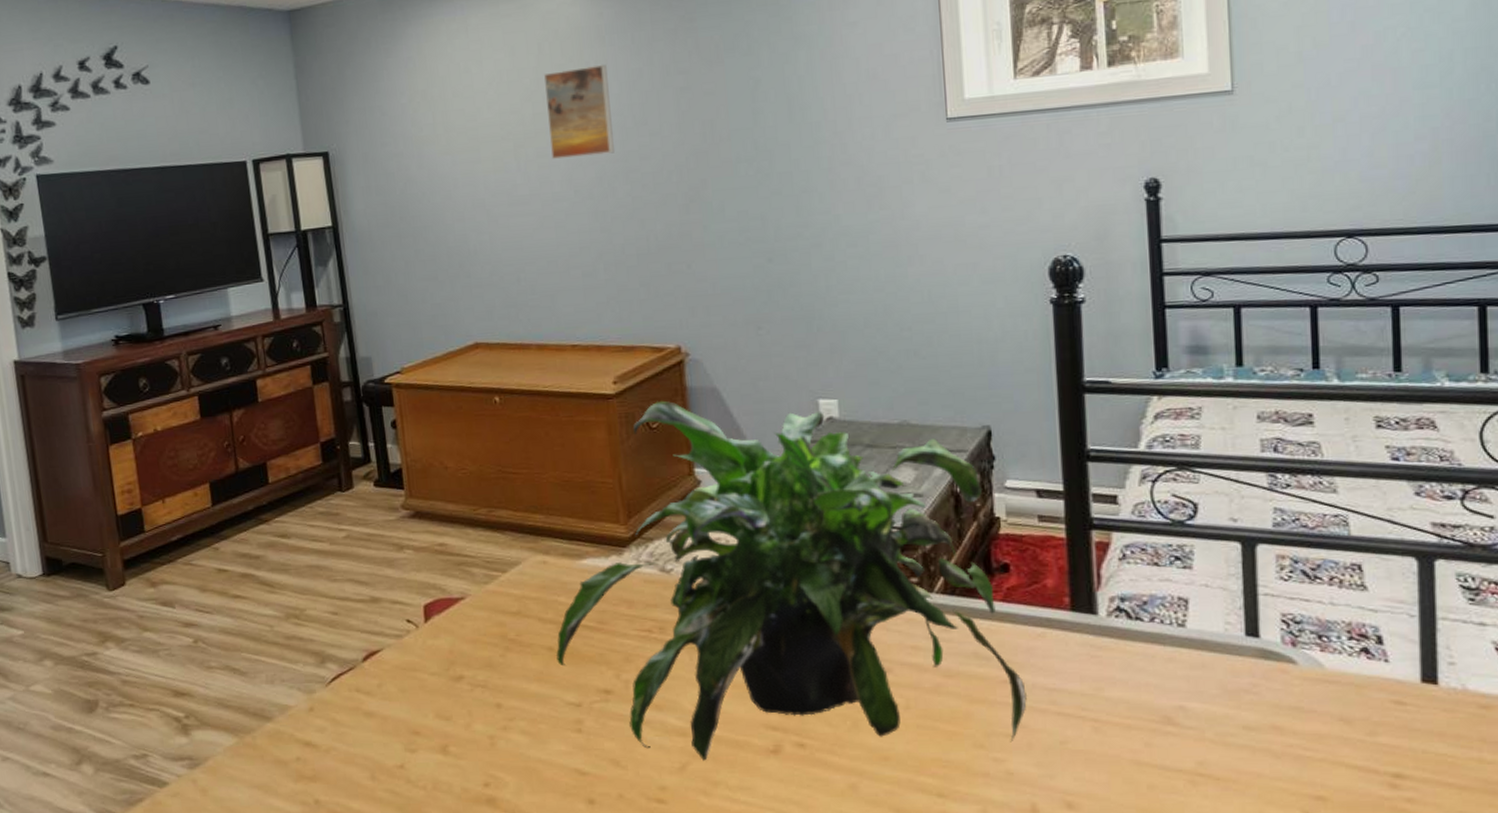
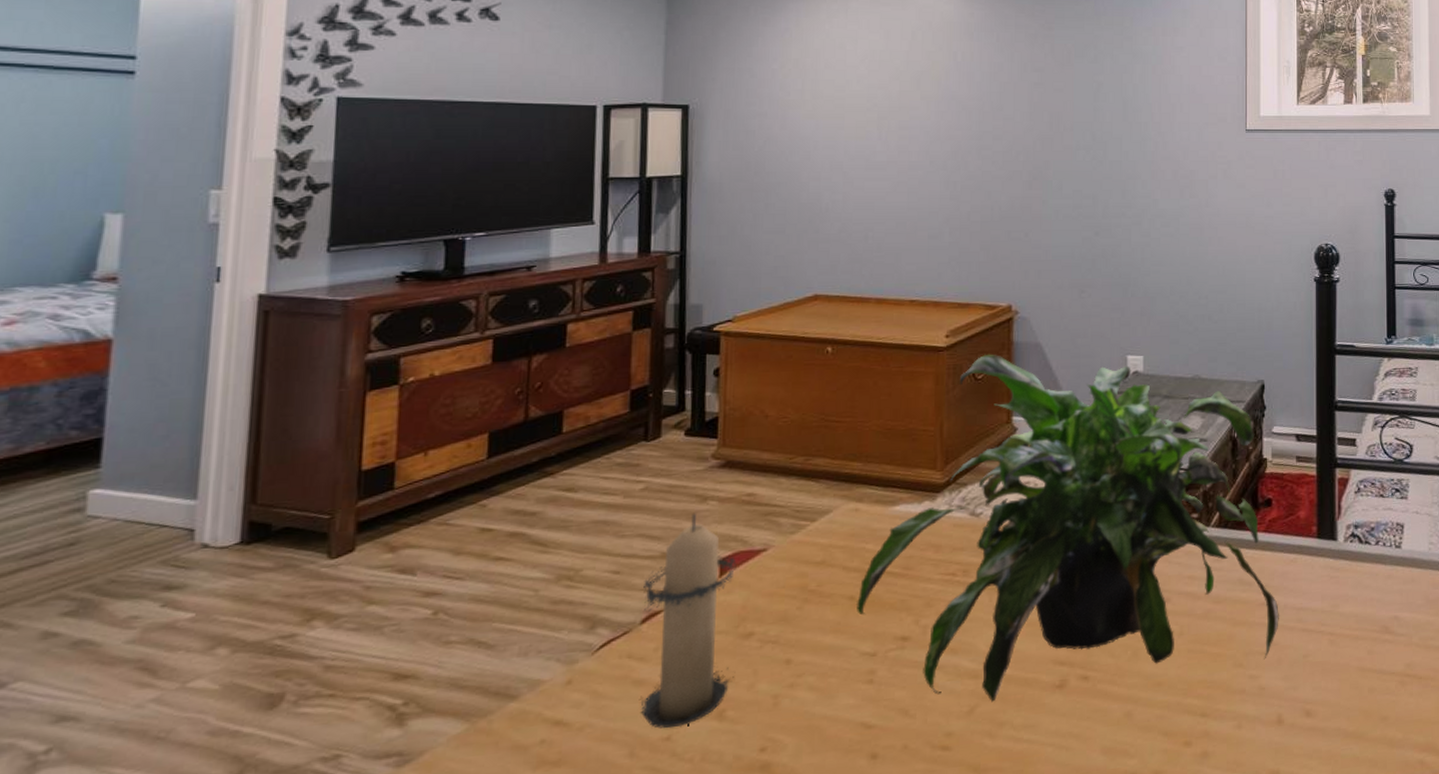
candle: none [359,560,448,758] -> present [640,512,737,729]
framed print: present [544,64,614,159] -> none [912,55,972,132]

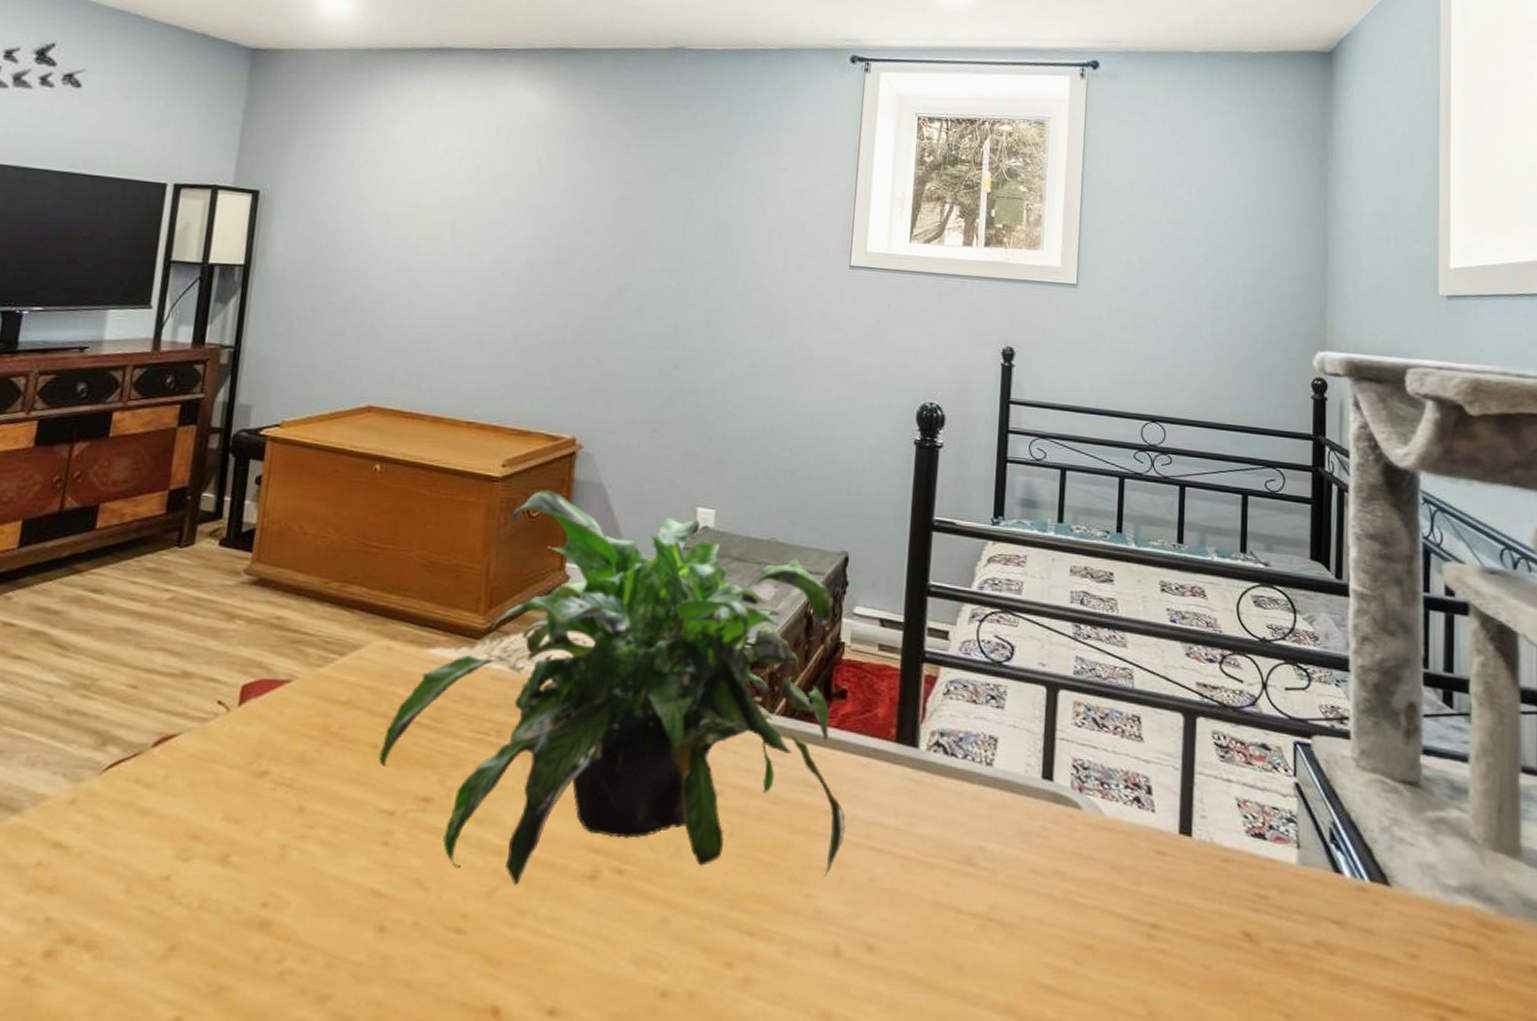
candle: present [640,512,737,729] -> none [141,631,258,867]

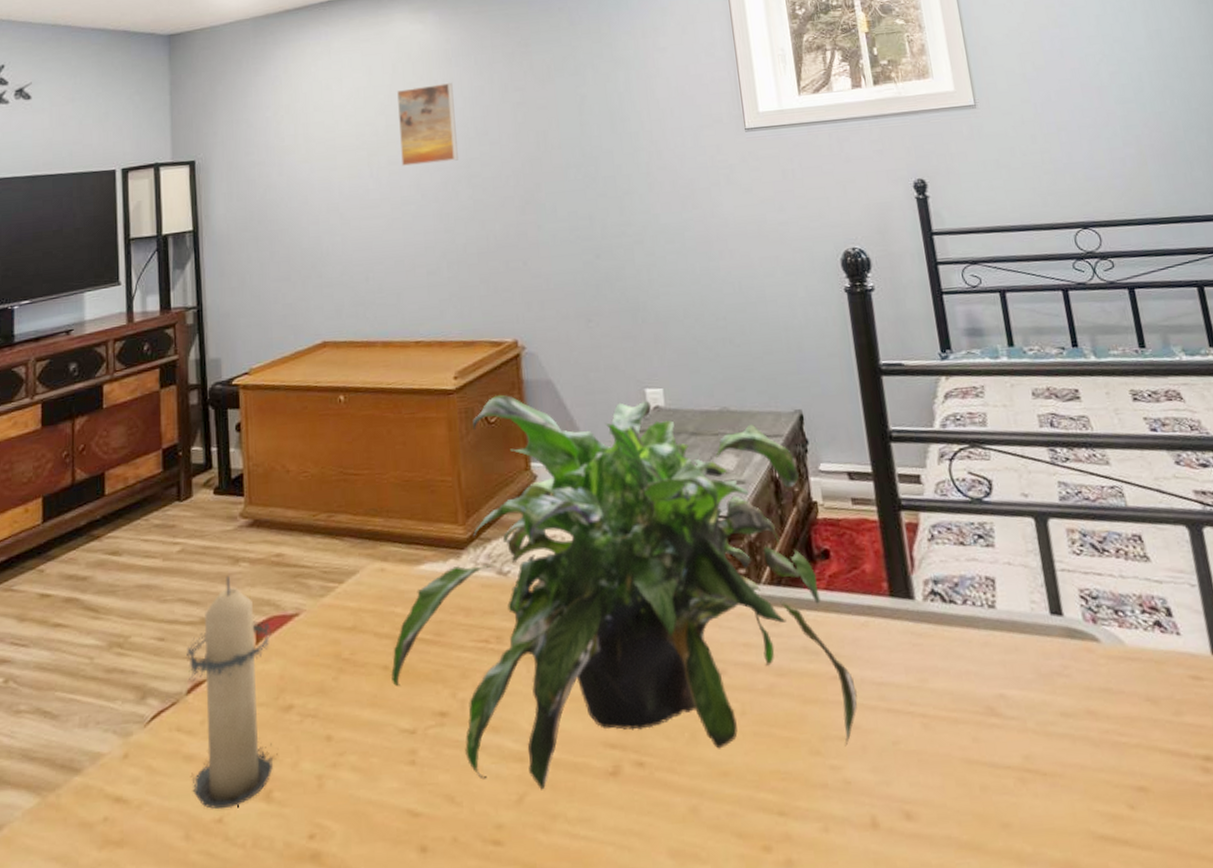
candle: none [141,631,258,867] -> present [187,575,274,810]
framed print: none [487,158,558,243] -> present [397,82,458,166]

